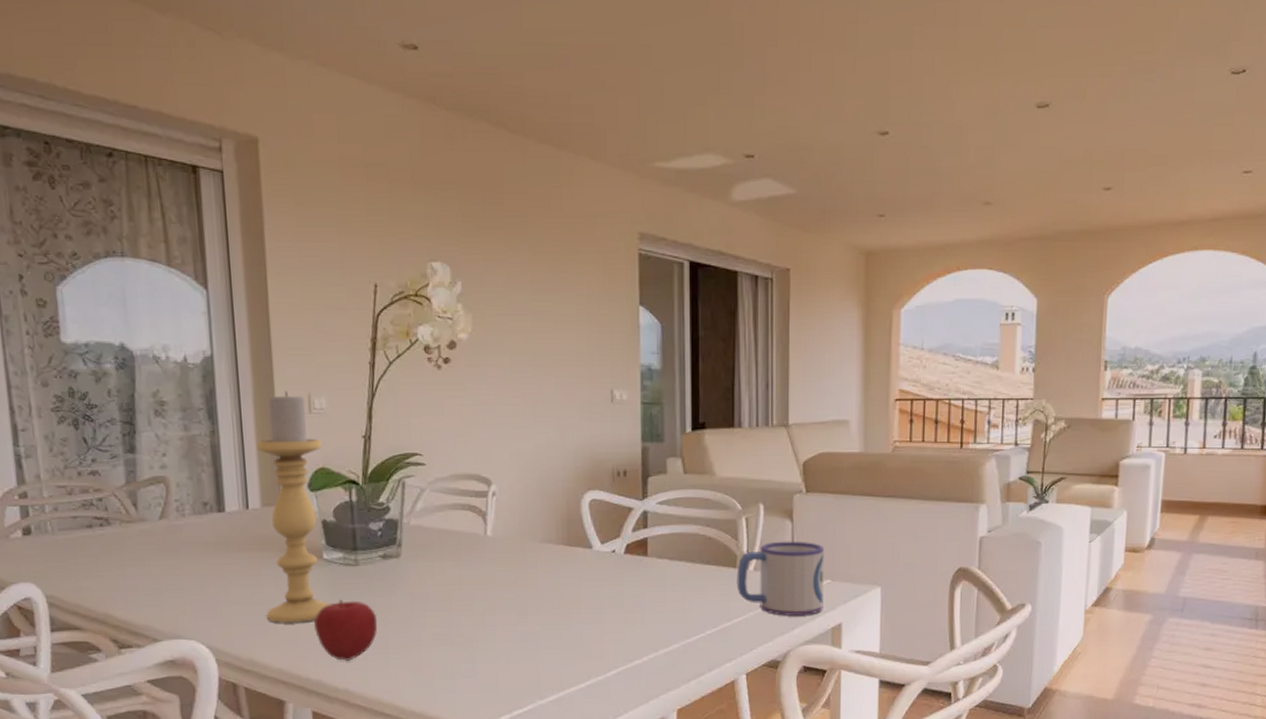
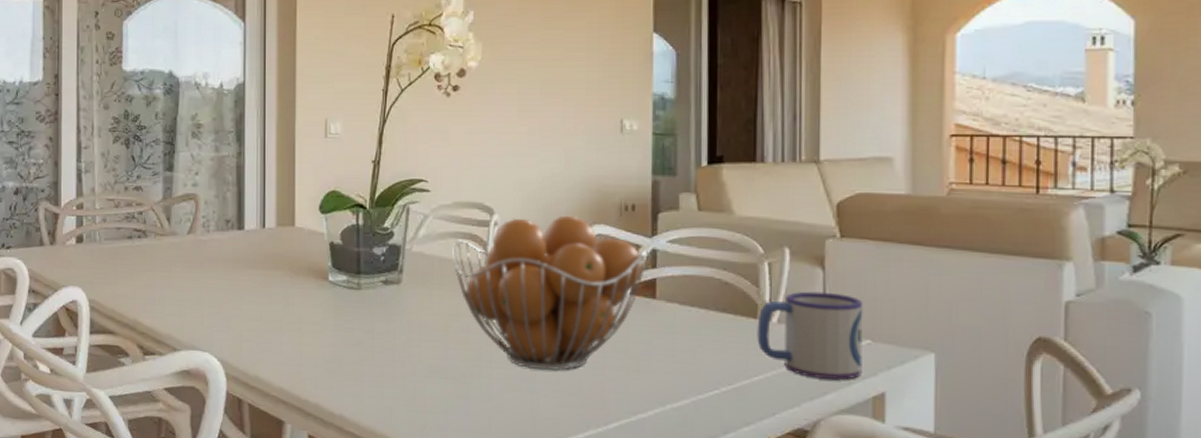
candle holder: present [257,391,330,623] -> none [273,116,334,343]
apple: present [314,599,378,661] -> none [316,323,376,386]
fruit basket: none [451,483,639,629] -> present [452,215,648,370]

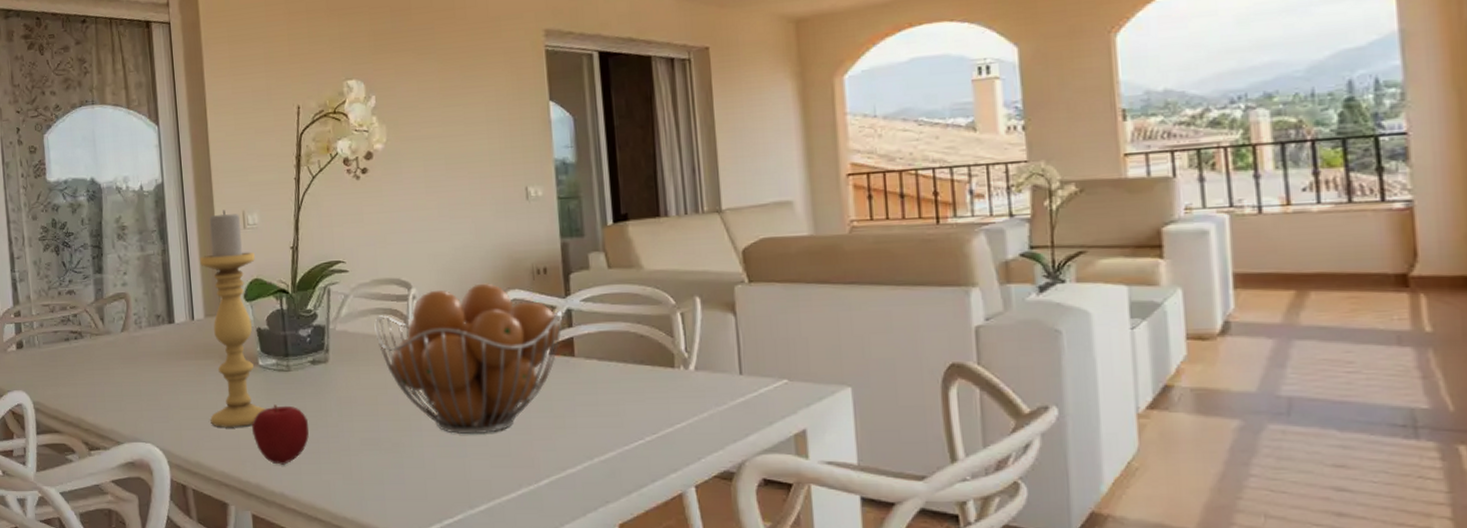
candle holder: none [273,116,334,343] -> present [200,209,266,427]
apple: none [316,323,376,386] -> present [252,404,309,465]
mug: present [757,291,863,380] -> none [675,336,782,421]

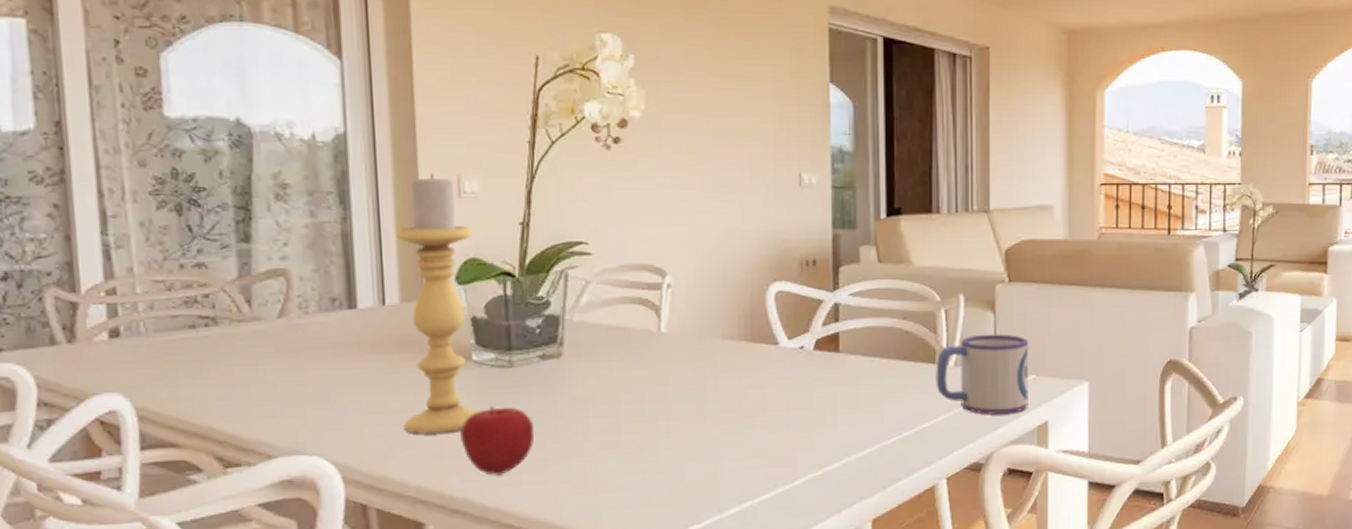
fruit basket: present [374,283,563,434] -> none [620,273,830,434]
mug: none [675,336,782,421] -> present [936,334,1029,414]

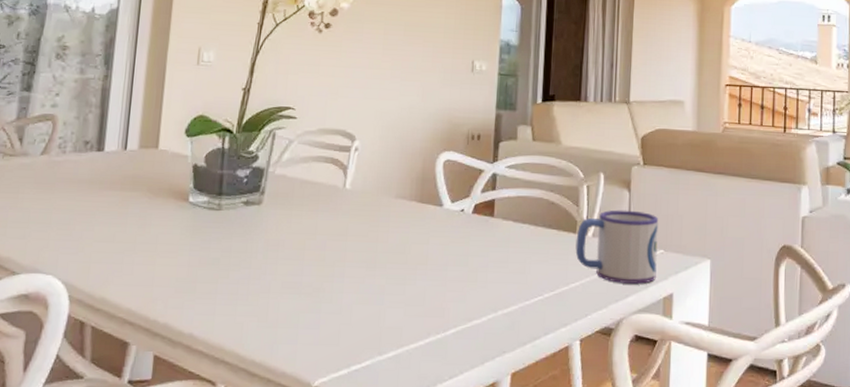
candle holder: present [396,172,479,434] -> none [125,43,204,264]
apple: present [460,406,535,475] -> none [169,242,232,305]

